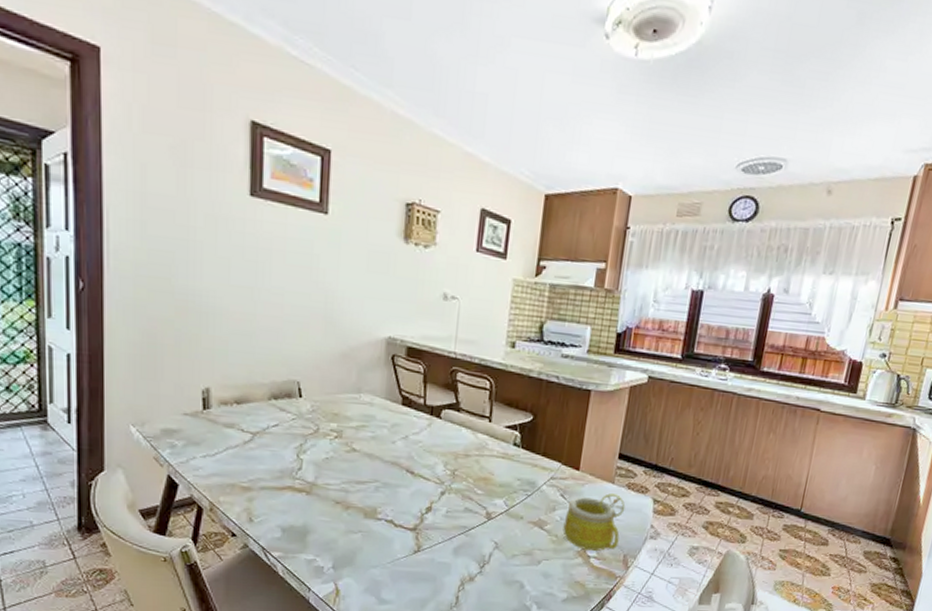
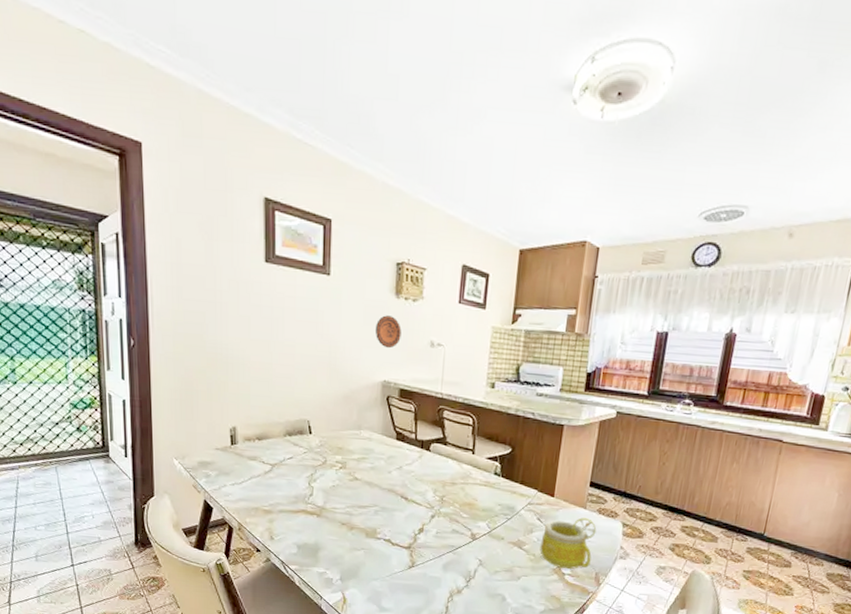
decorative plate: none [379,262,410,301] -> present [374,315,402,349]

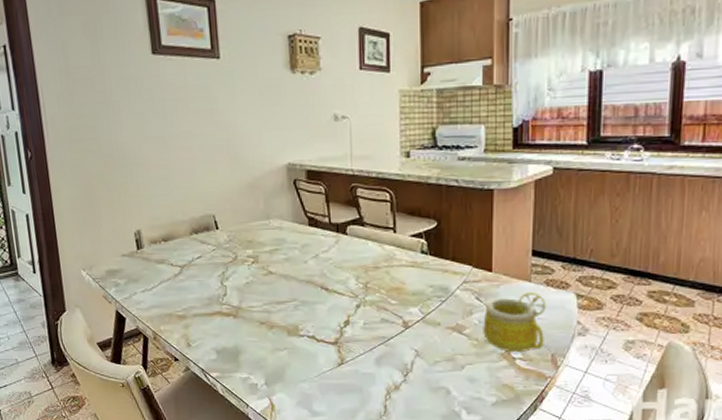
decorative plate: present [374,315,402,349] -> none [272,93,302,128]

